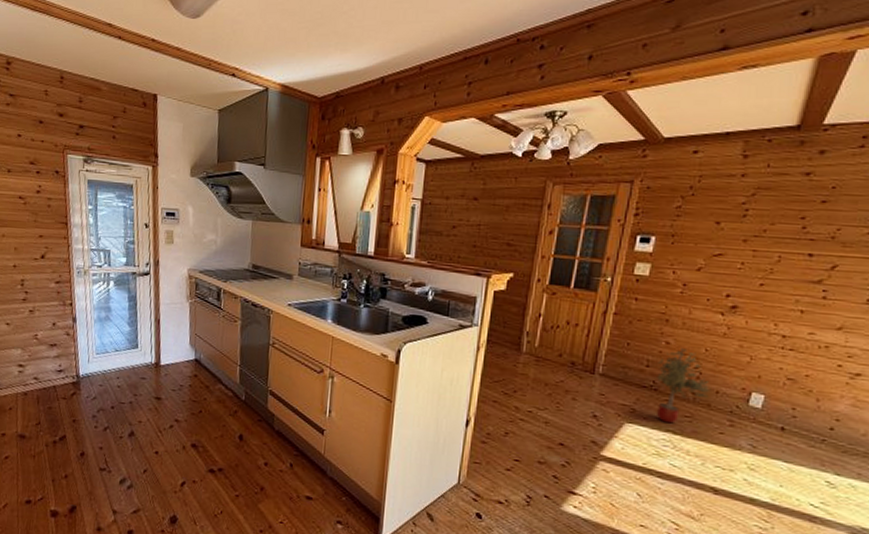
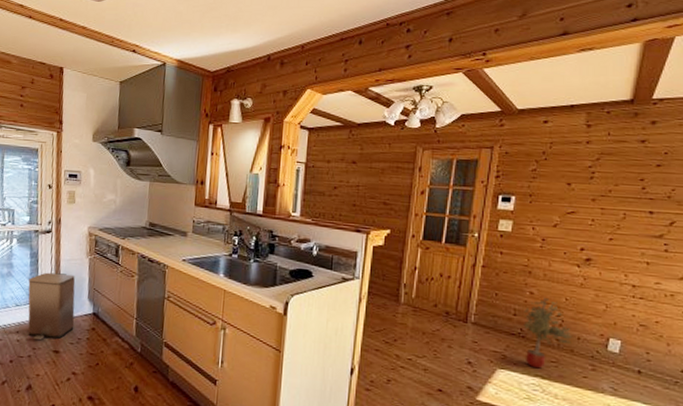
pedal bin: none [127,316,176,387] -> present [28,272,76,340]

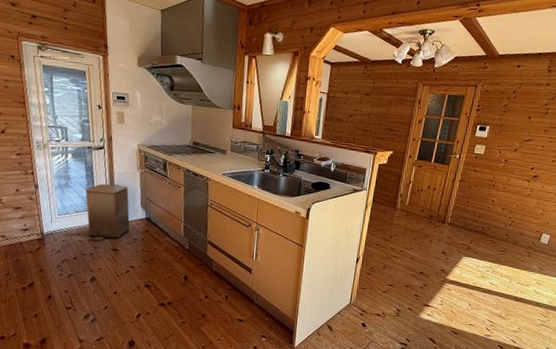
potted tree: present [523,297,573,369] -> none [484,204,518,256]

